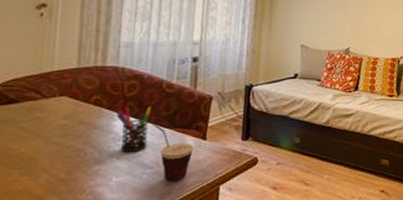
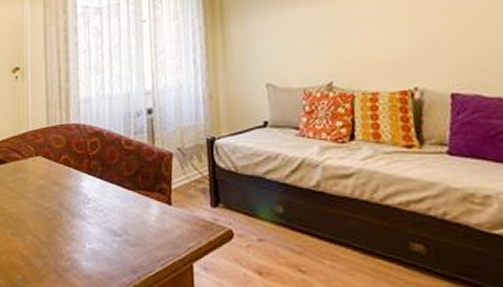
pen holder: present [116,106,152,153] -> none [83,165,114,217]
cup: present [151,123,194,181] -> none [115,184,160,253]

